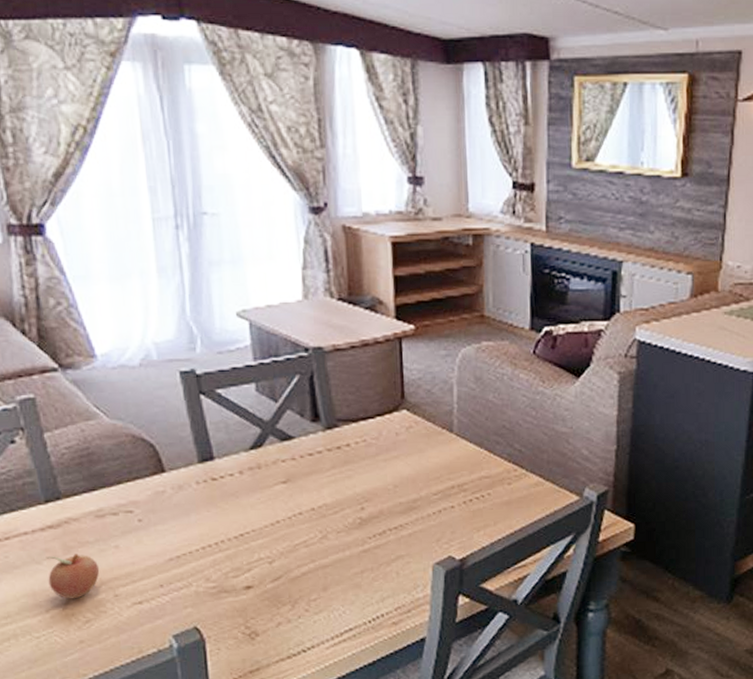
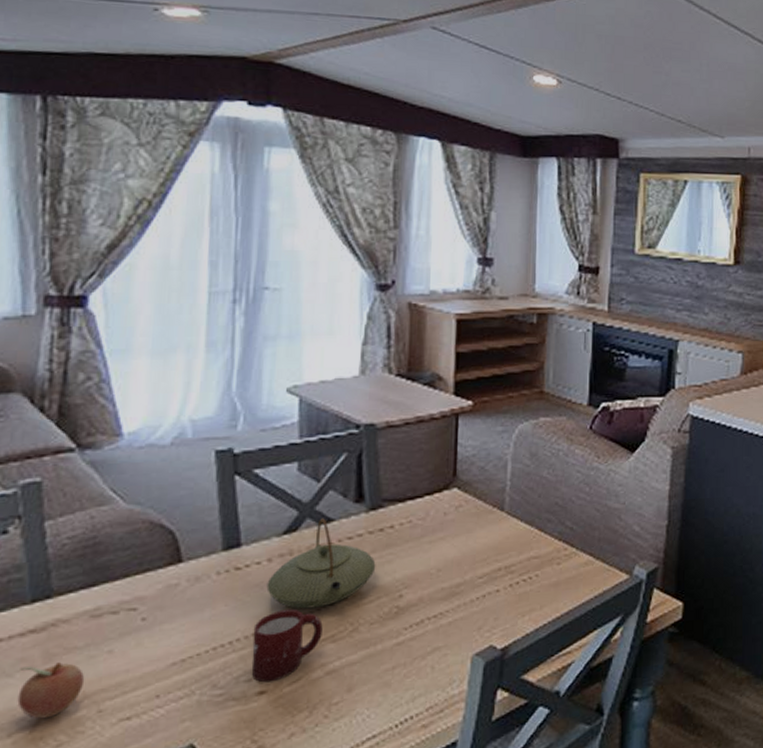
cup: none [234,516,296,579] -> present [251,609,323,683]
teapot: none [241,436,337,517] -> present [266,518,376,609]

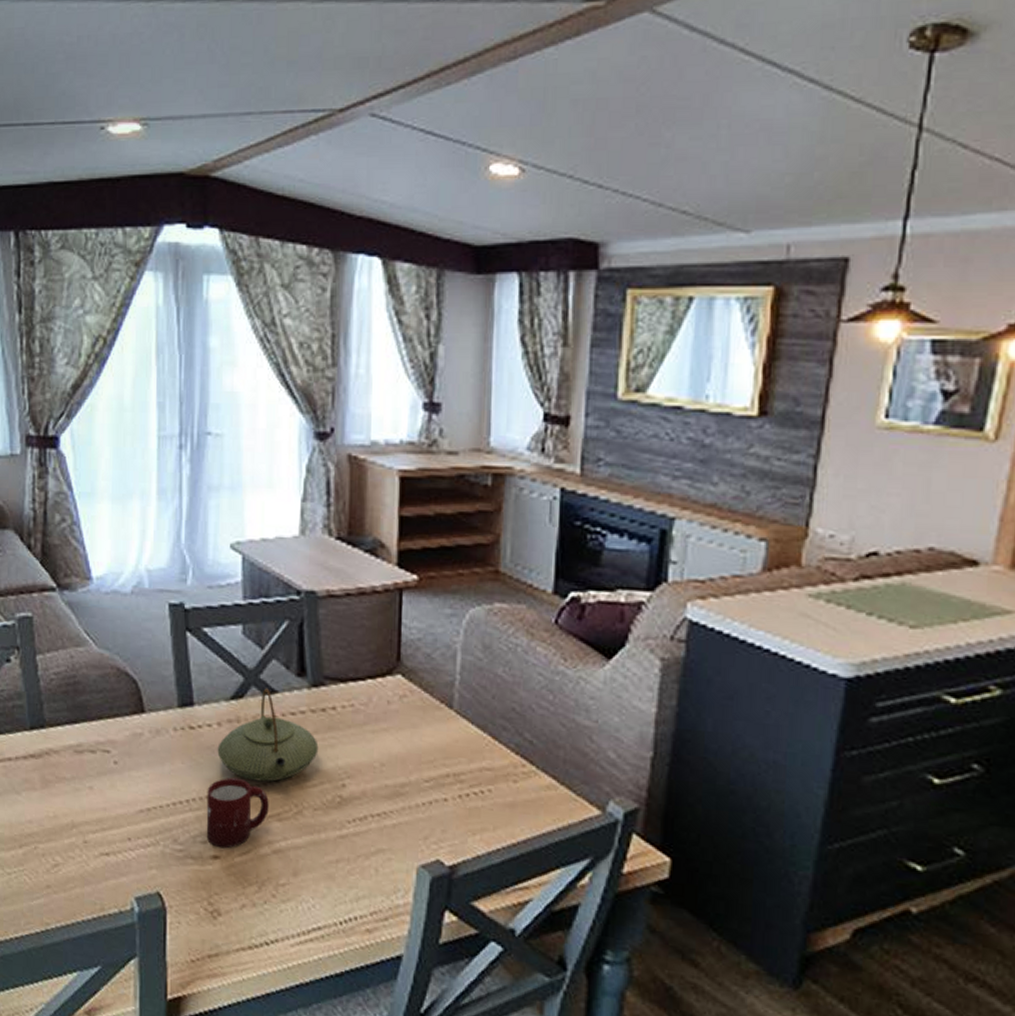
fruit: present [17,662,85,720] -> none [25,787,73,839]

